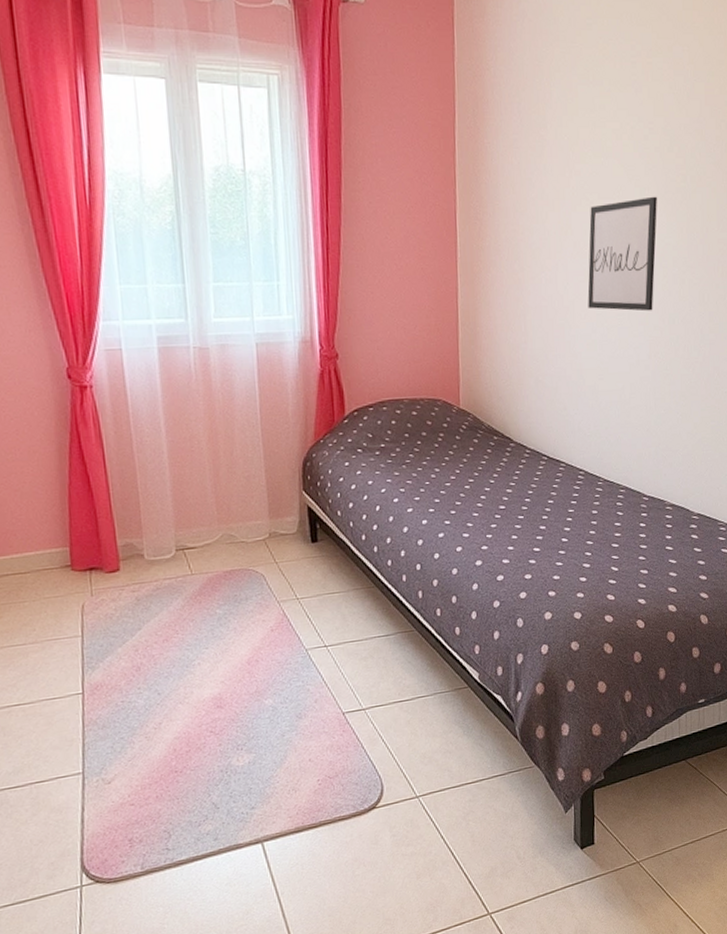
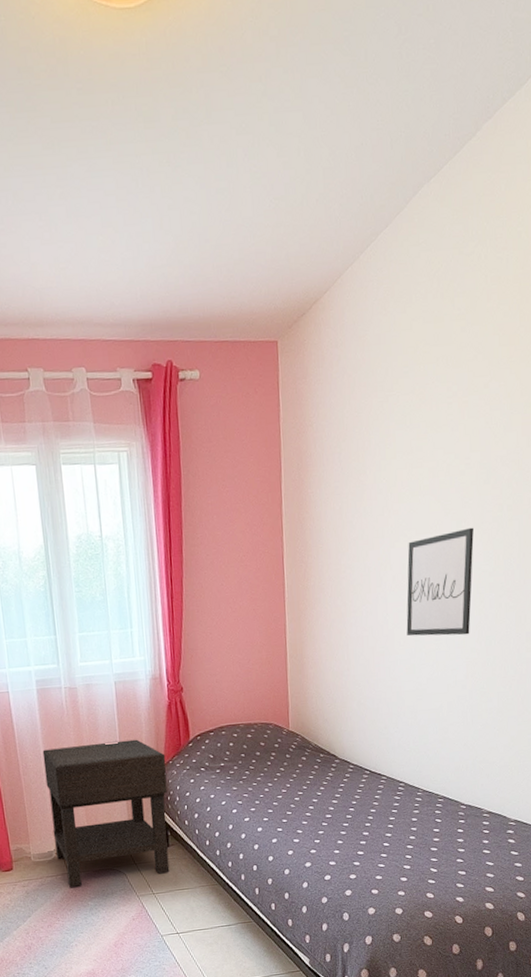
nightstand: none [163,413,318,592] -> present [42,739,170,887]

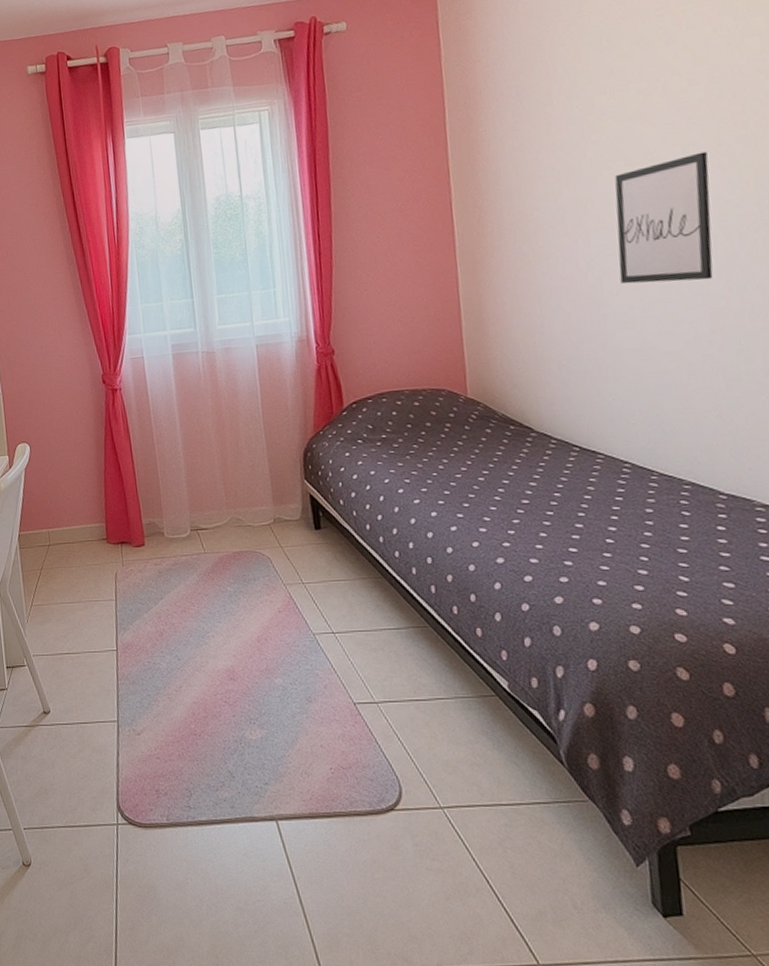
nightstand: present [42,739,170,887] -> none [177,407,322,569]

